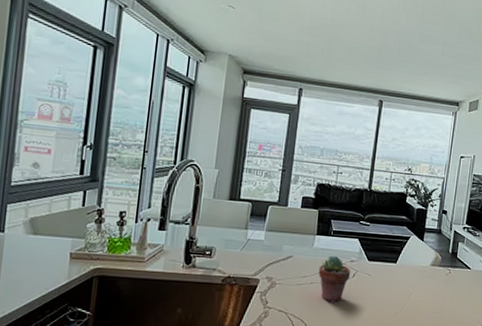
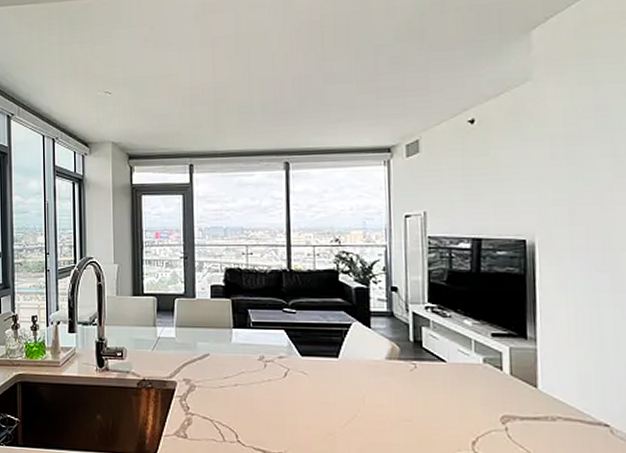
potted succulent: present [318,255,351,303] -> none [241,351,282,408]

